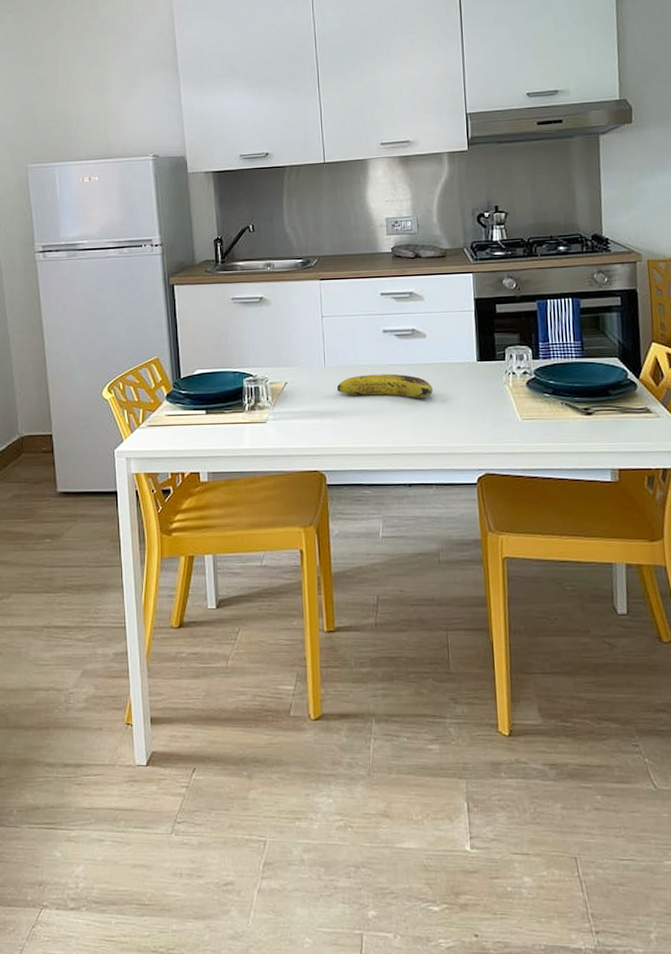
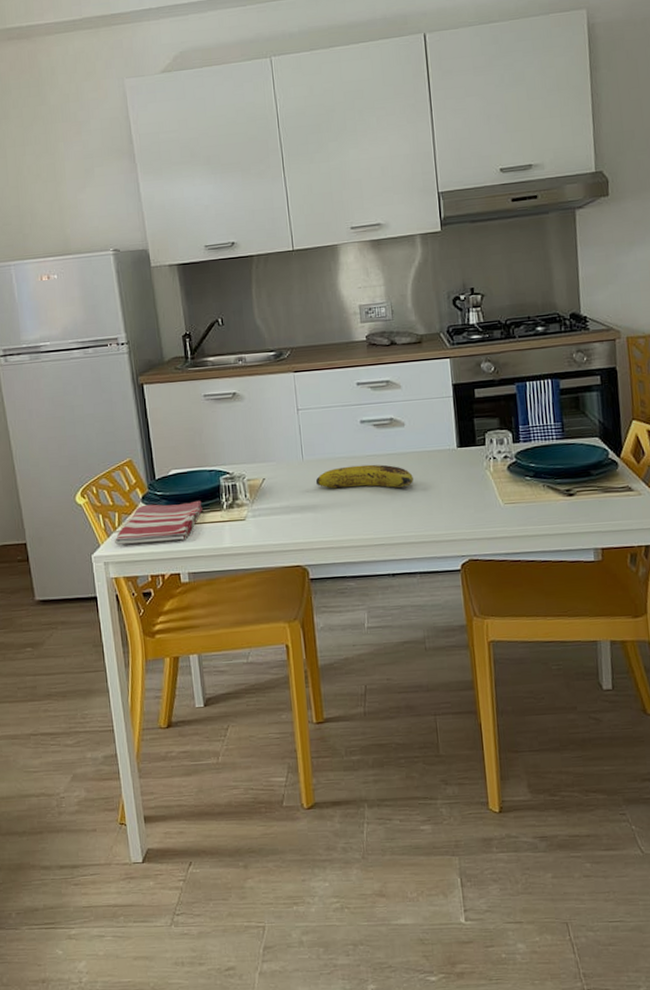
dish towel: none [138,401,225,441] -> present [115,500,203,545]

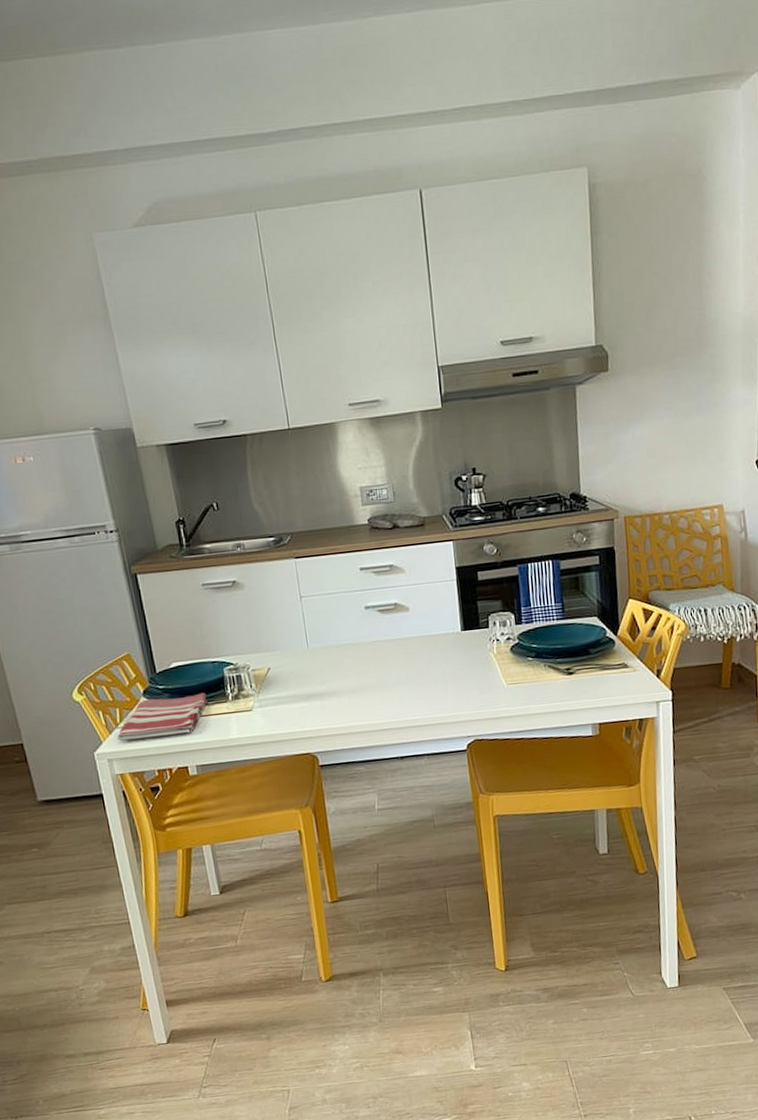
fruit: present [315,464,414,489] -> none [321,650,420,676]

